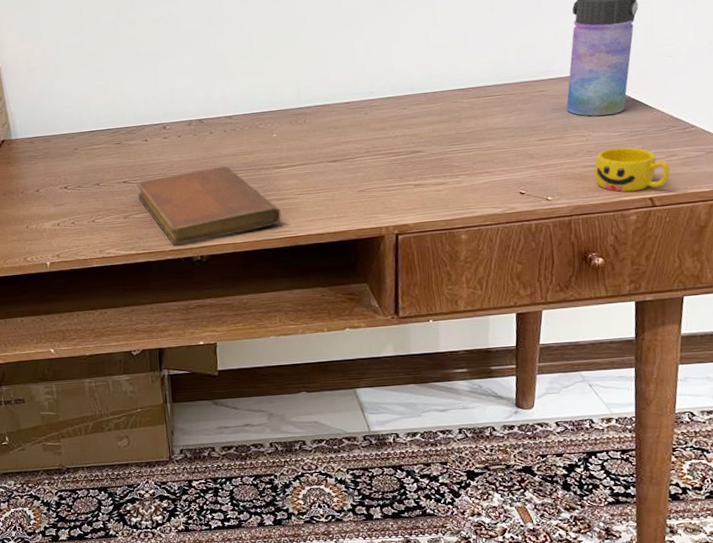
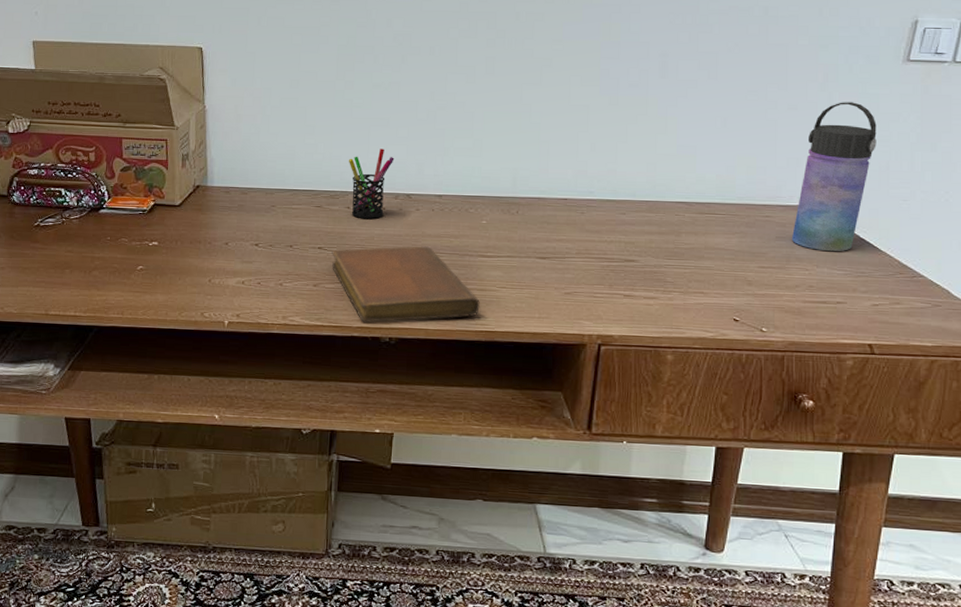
pen holder: none [139,80,183,149] -> present [348,149,395,219]
cup: present [594,147,670,193] -> none [813,286,893,336]

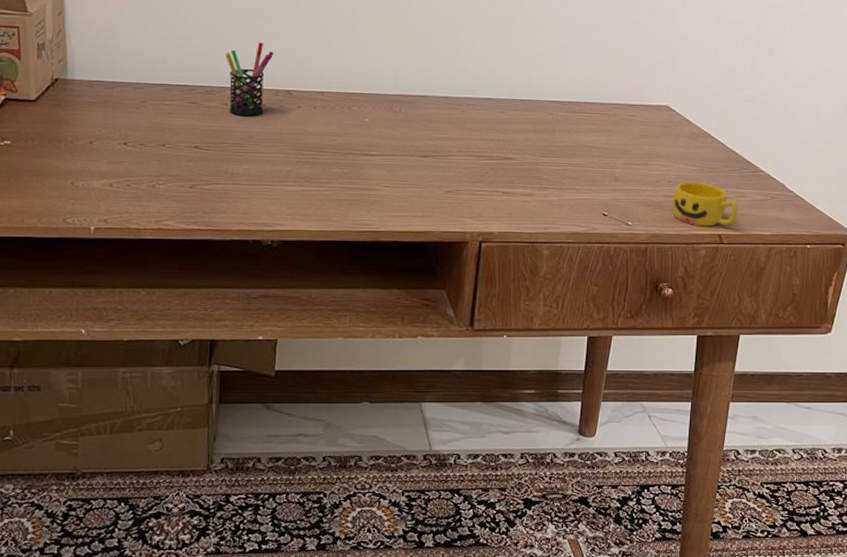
notebook: present [332,246,480,323] -> none [208,144,364,225]
water bottle: present [792,102,877,252] -> none [653,8,724,149]
cup: none [813,286,893,336] -> present [672,181,738,227]

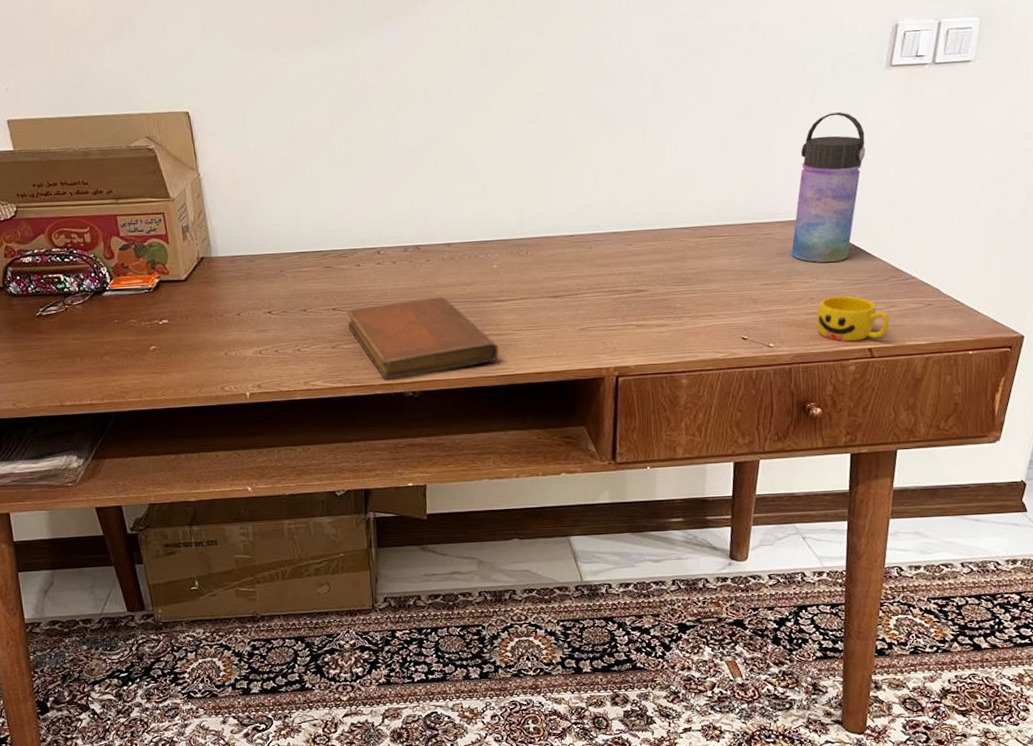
notebook: none [208,144,364,225] -> present [346,296,499,379]
pen holder: present [224,42,274,116] -> none [353,201,400,275]
water bottle: none [653,8,724,149] -> present [792,112,866,263]

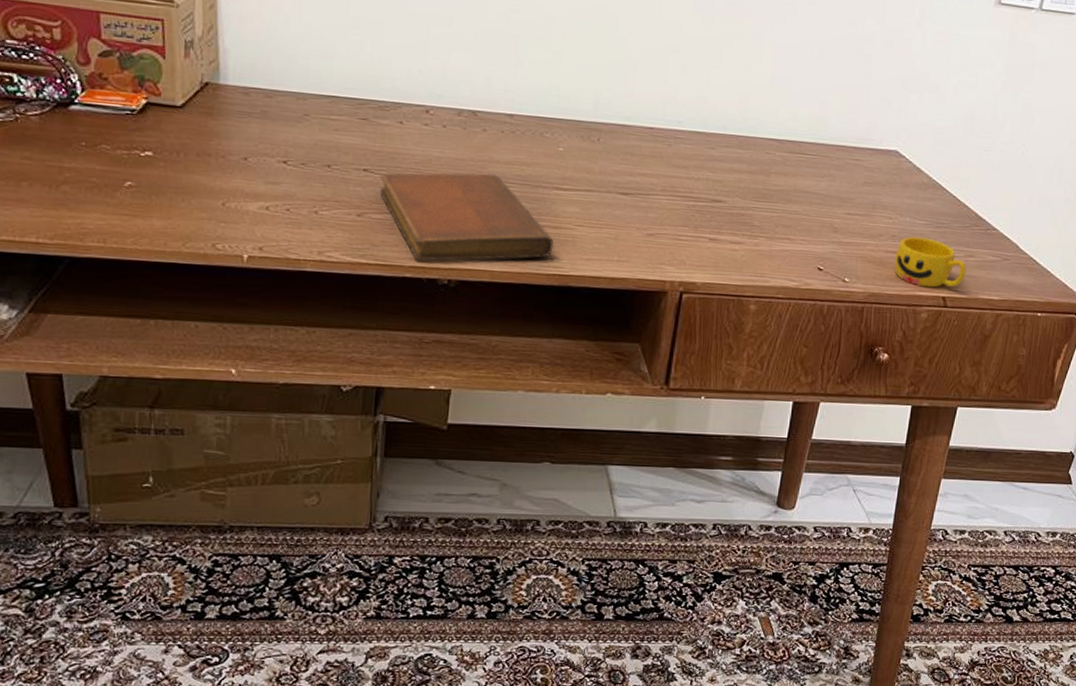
water bottle: present [792,112,866,263] -> none [879,42,966,201]

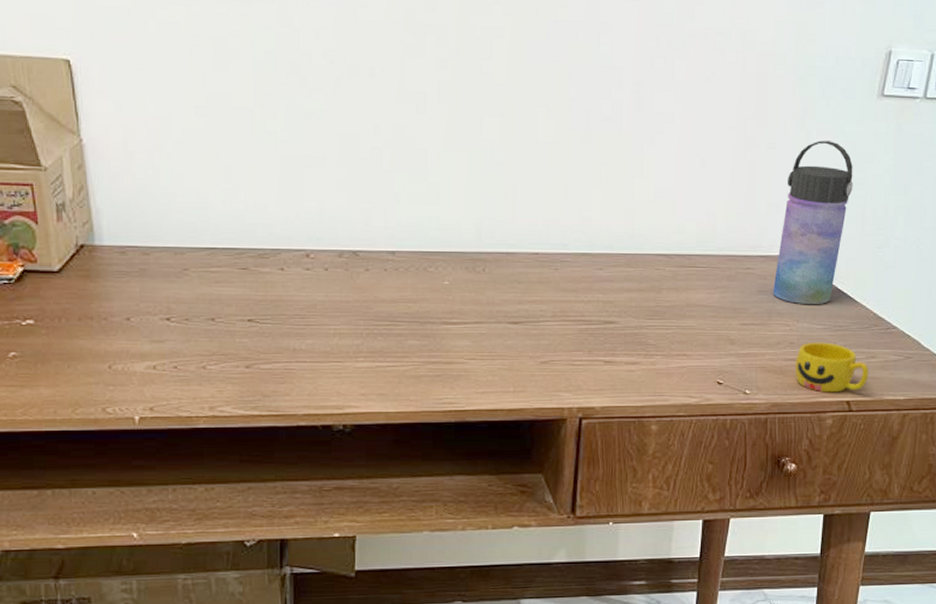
notebook: present [380,172,554,262] -> none [265,314,447,408]
water bottle: none [879,42,966,201] -> present [773,140,853,305]

